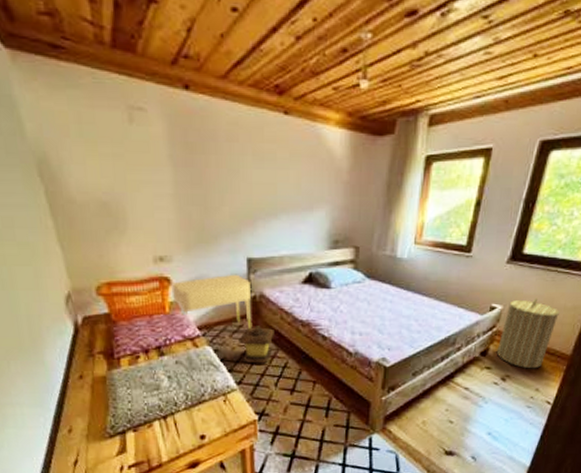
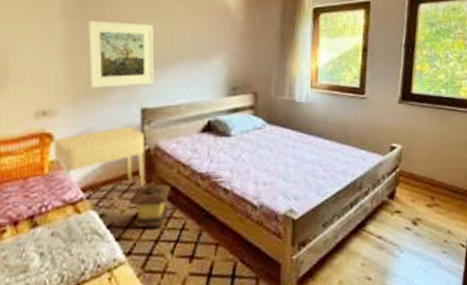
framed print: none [194,168,258,237] -> present [88,20,154,89]
laundry hamper: present [496,298,559,369] -> none [403,135,454,210]

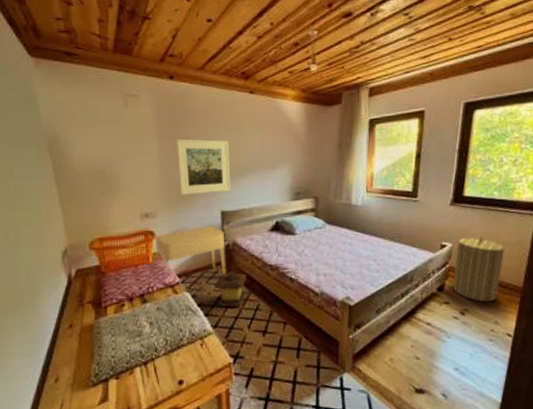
laundry hamper: none [403,135,454,210] -> present [452,235,505,302]

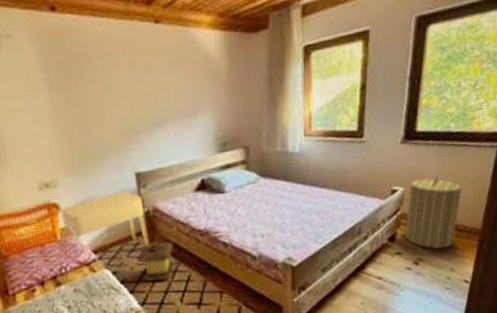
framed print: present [177,139,230,195] -> none [70,85,144,158]

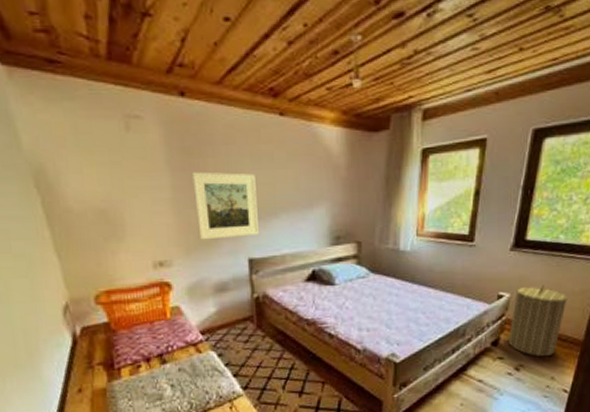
nightstand: present [59,190,150,245] -> none [171,275,257,330]
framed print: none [70,85,144,158] -> present [192,171,259,240]
lantern: present [137,241,174,282] -> none [243,327,280,367]

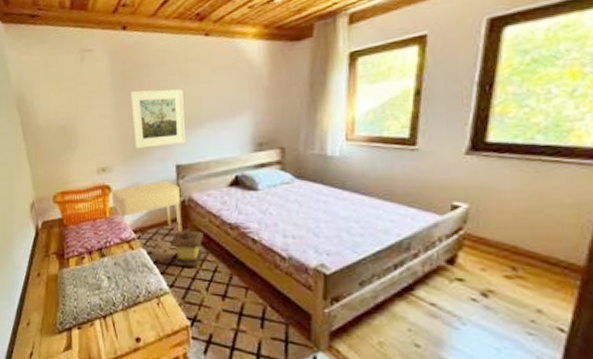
nightstand: none [171,275,257,330] -> present [111,180,183,231]
lantern: none [243,327,280,367] -> present [170,229,204,267]
laundry hamper: present [508,284,568,357] -> none [468,193,555,283]

